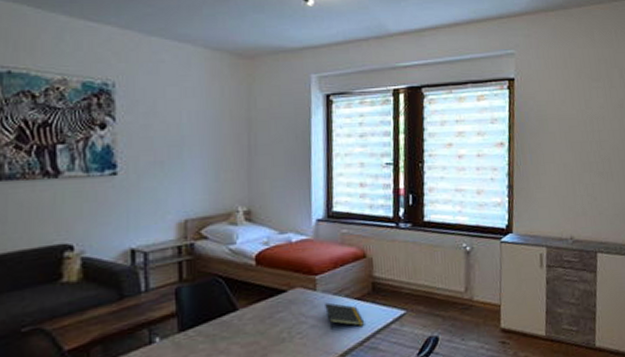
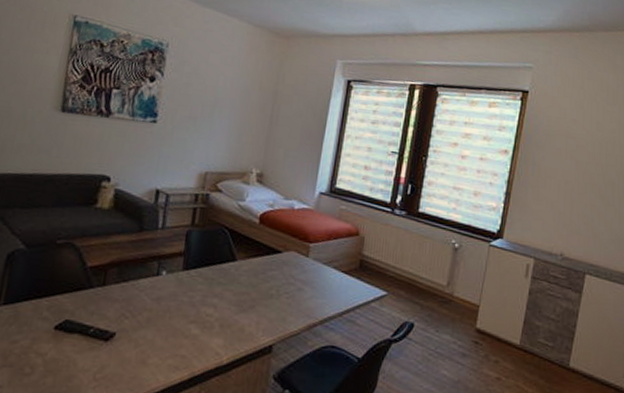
notepad: present [325,302,365,329] -> none [313,270,348,298]

